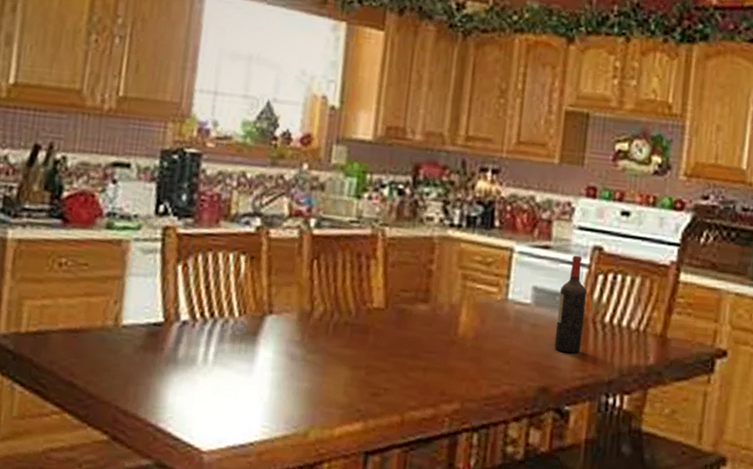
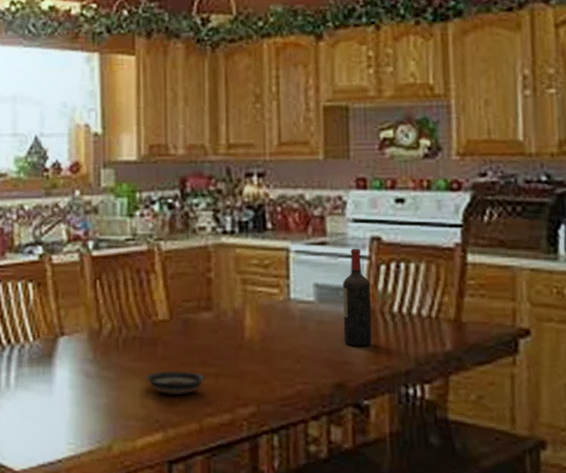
saucer: none [352,360,413,386] -> present [145,371,205,395]

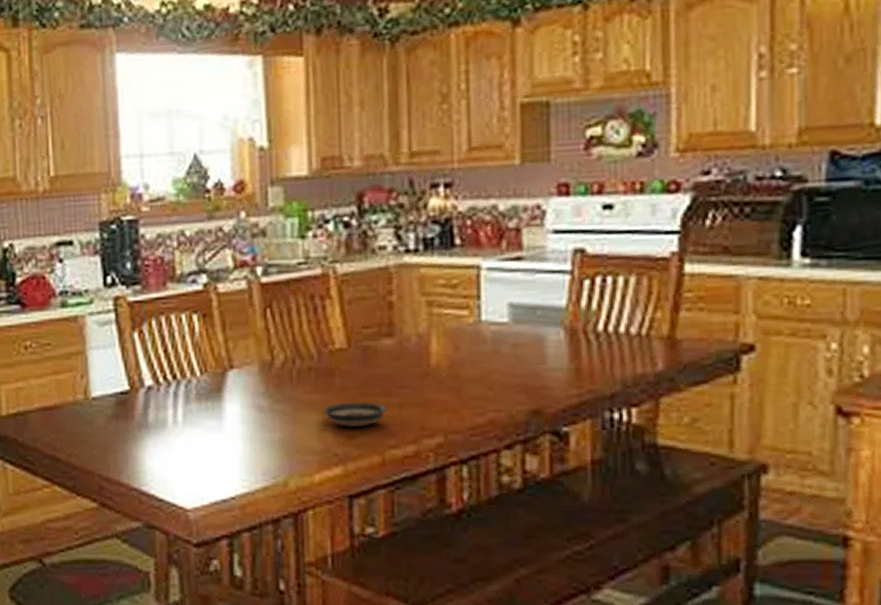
wine bottle: present [342,248,372,346] -> none [540,262,573,369]

